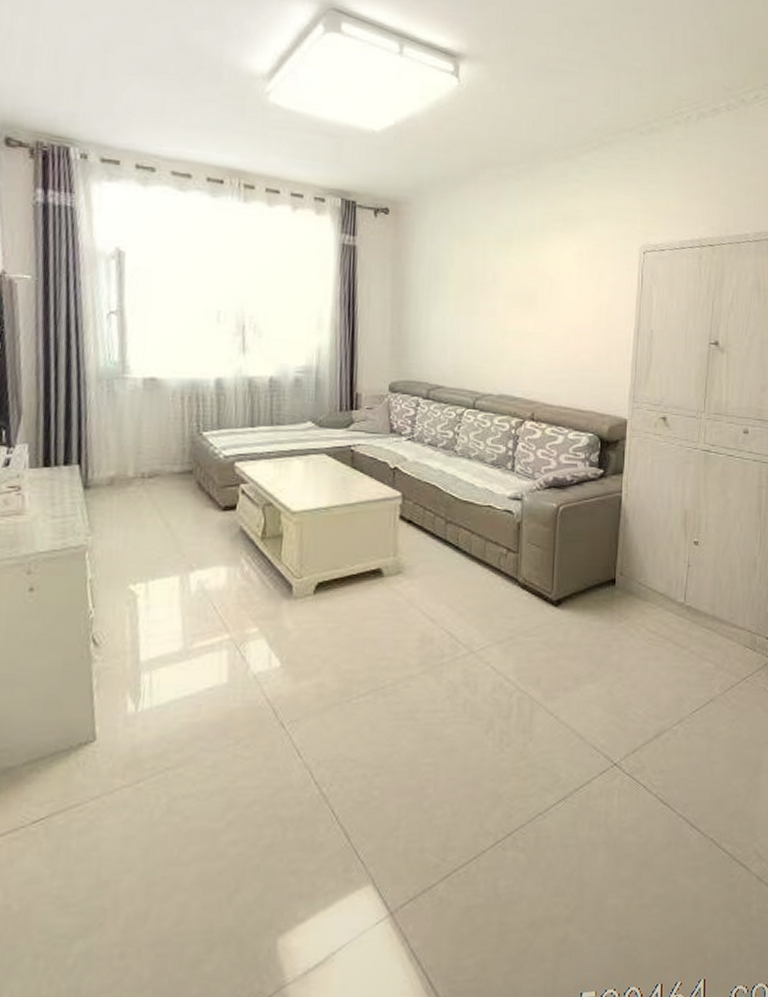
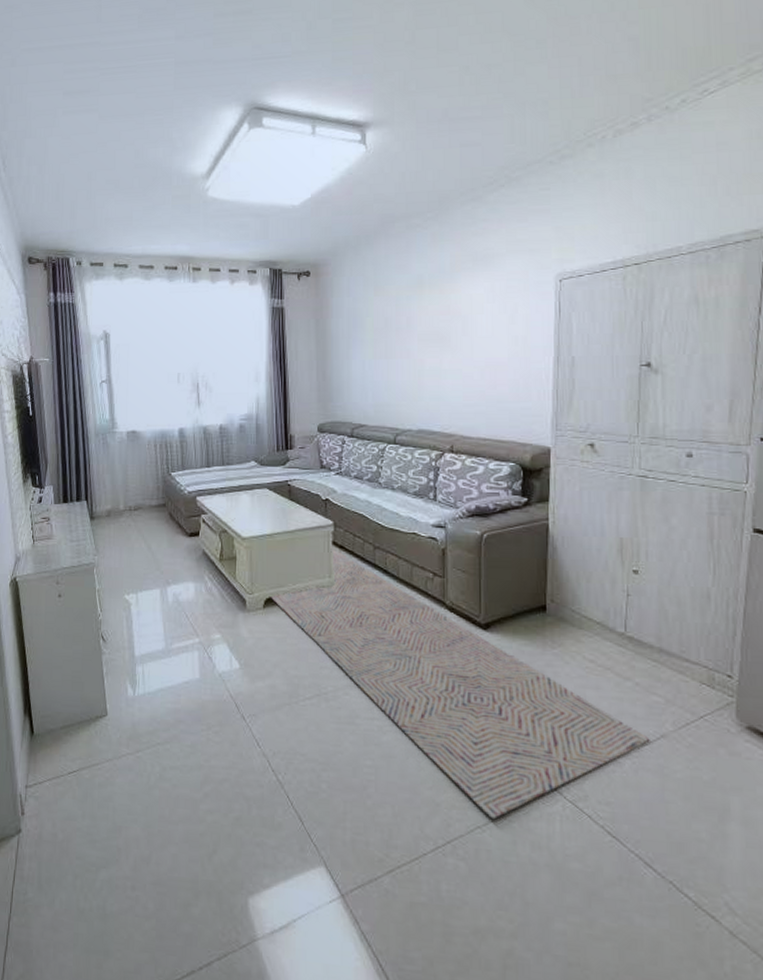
rug: none [321,522,701,804] -> present [269,547,650,820]

